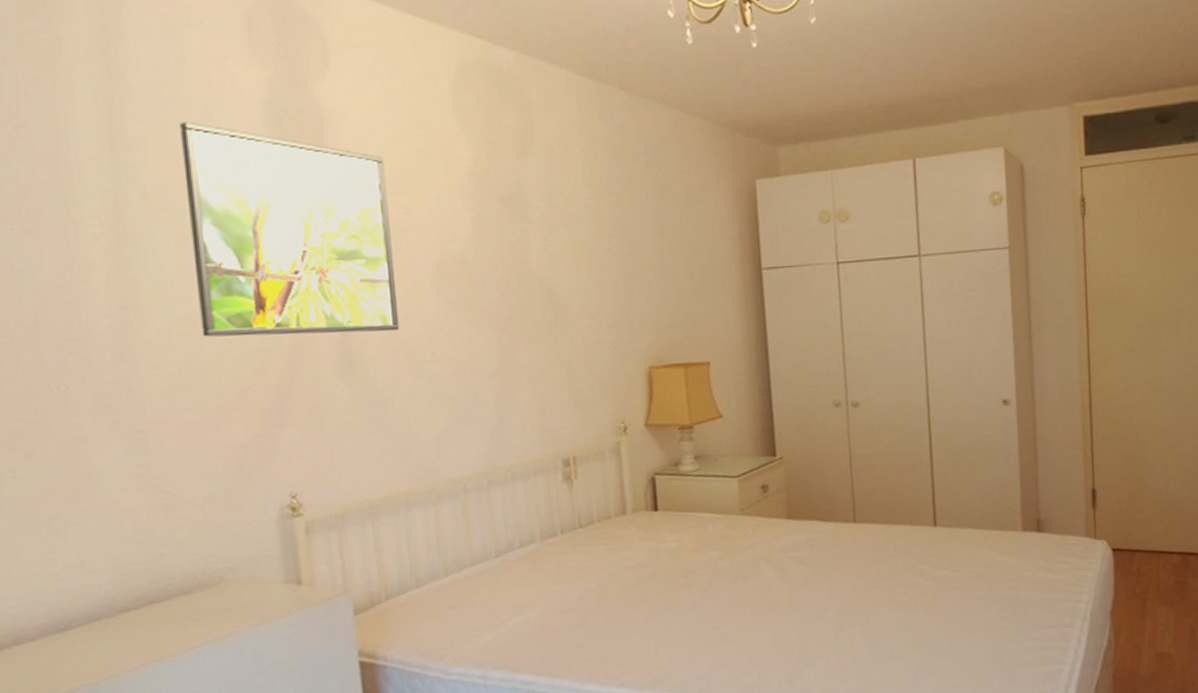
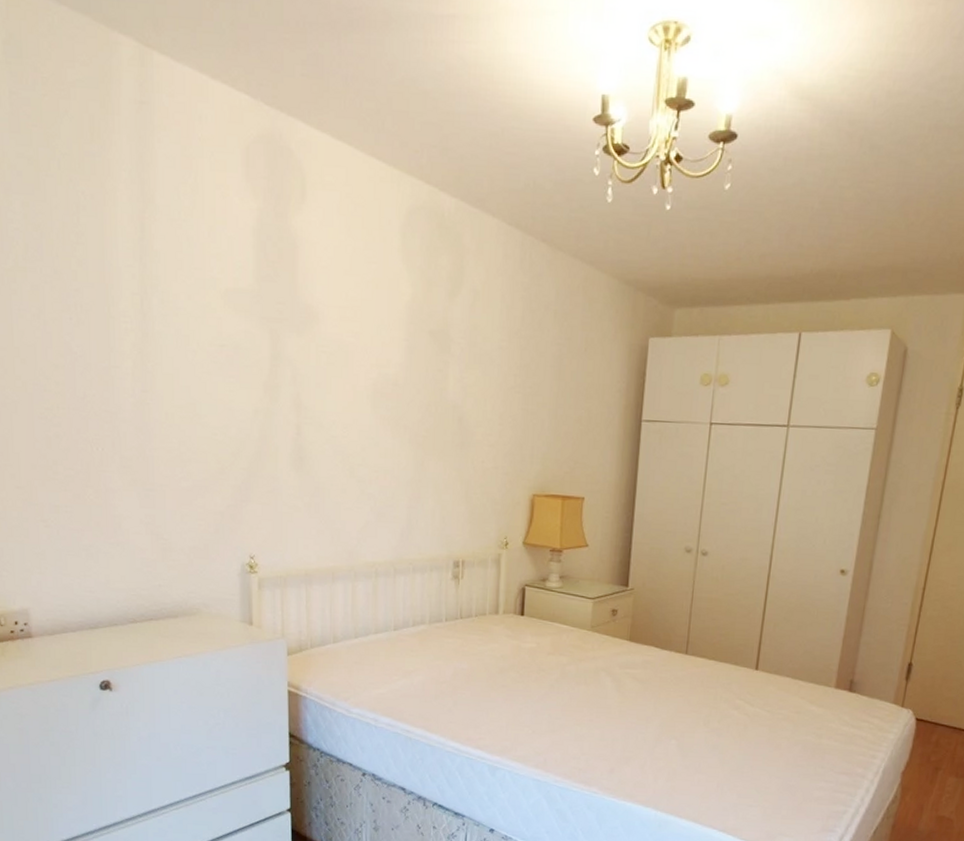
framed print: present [180,121,400,337] -> none [191,241,341,437]

